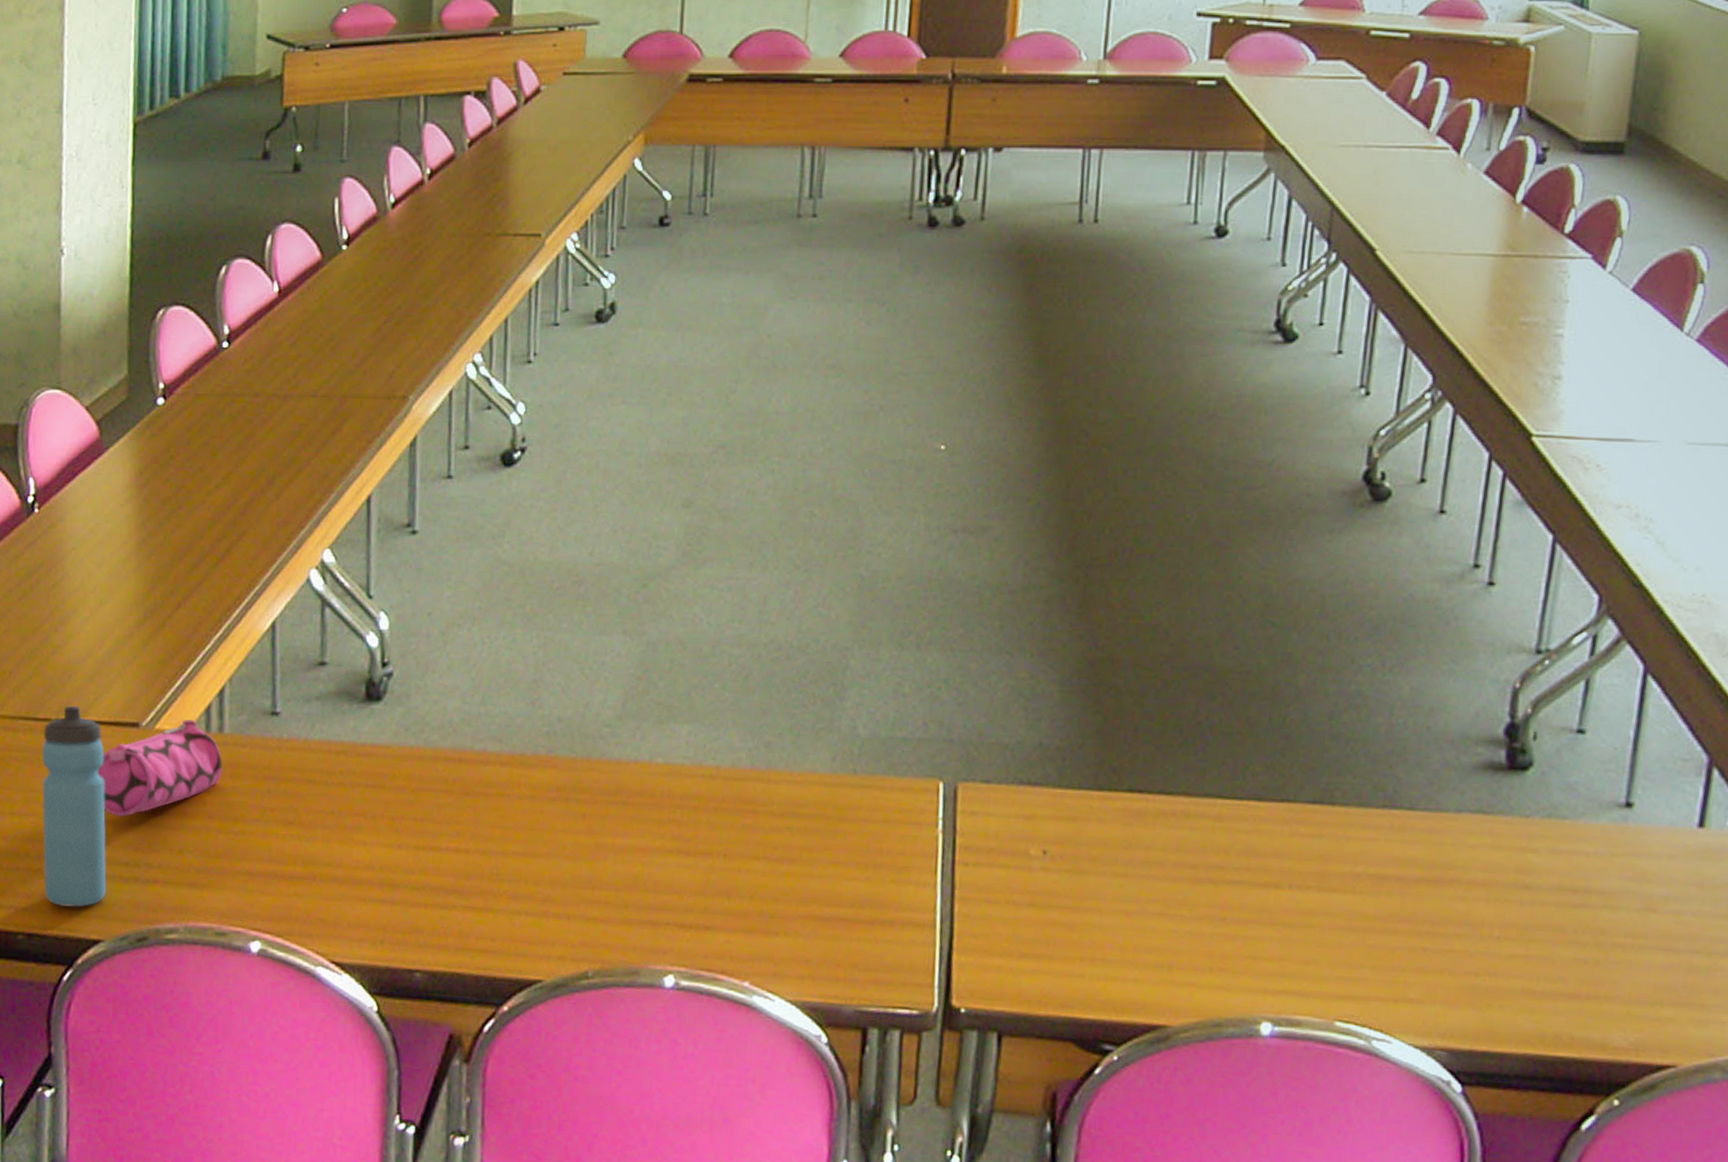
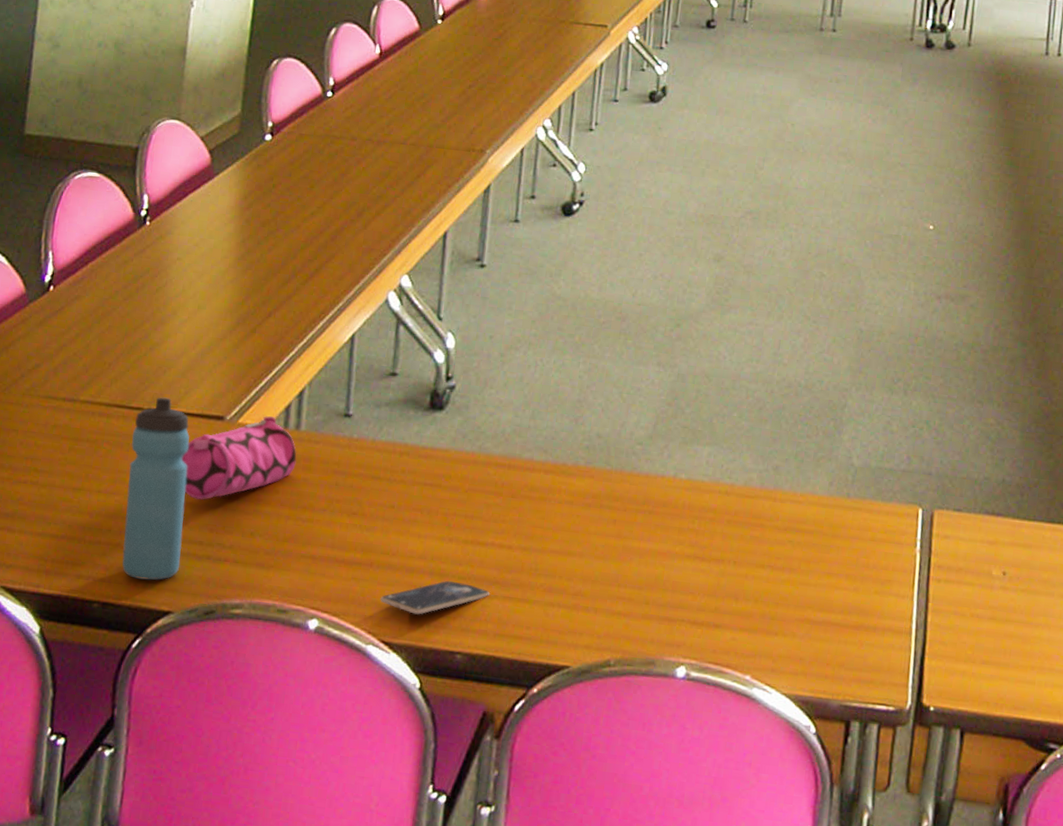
smartphone: none [326,891,447,931] -> present [380,580,490,615]

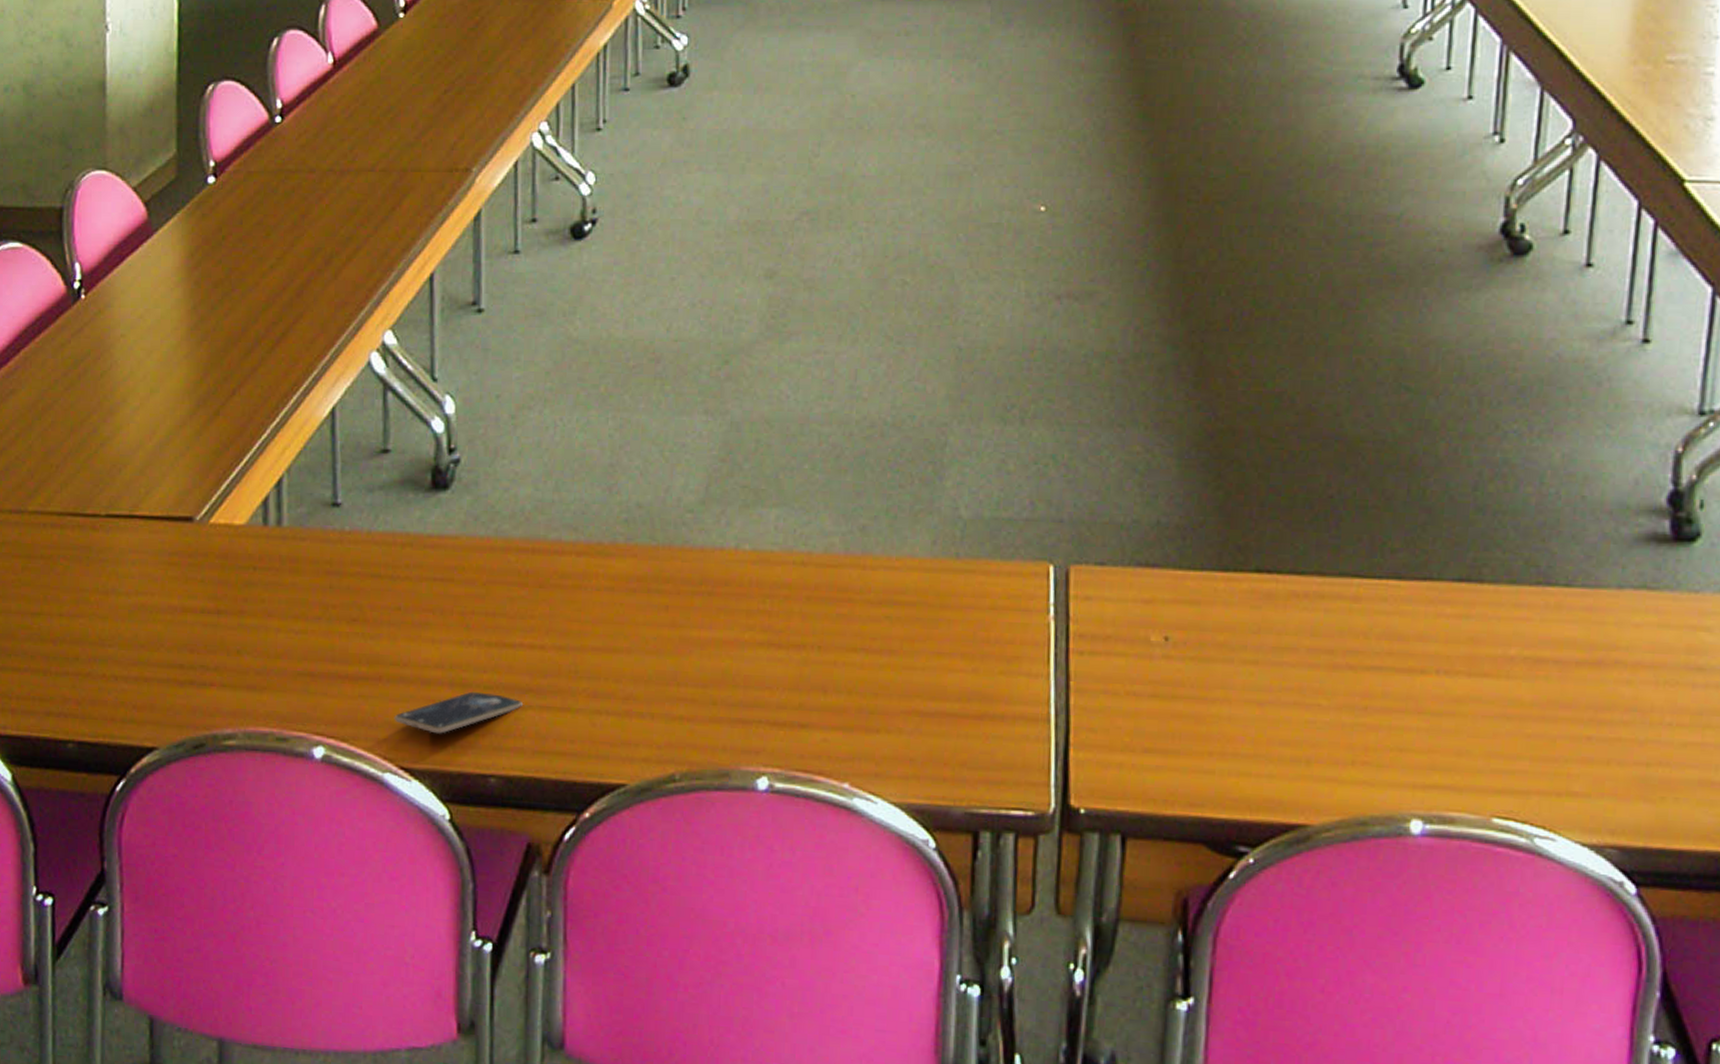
water bottle: present [122,397,190,580] -> none [91,500,161,713]
pencil case: present [181,416,297,501] -> none [149,513,281,618]

